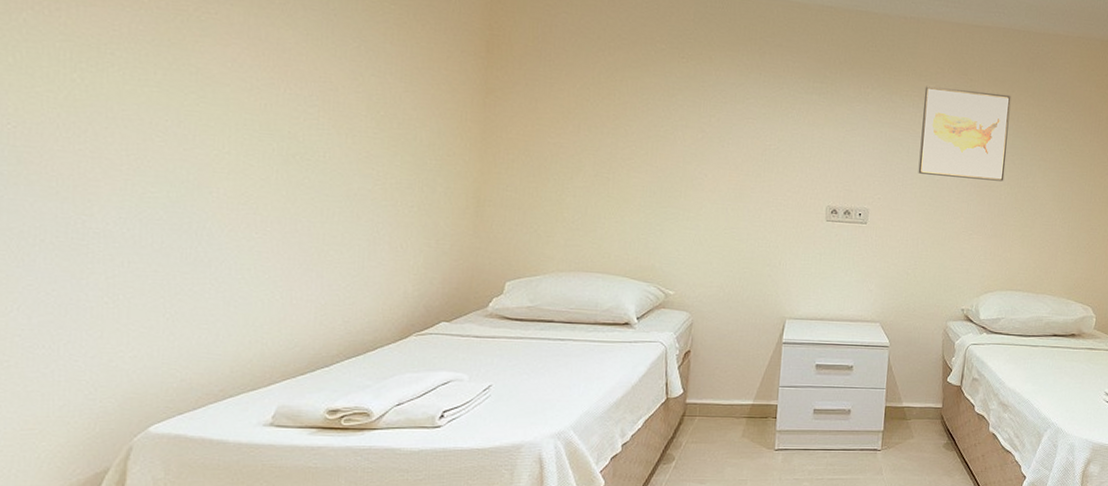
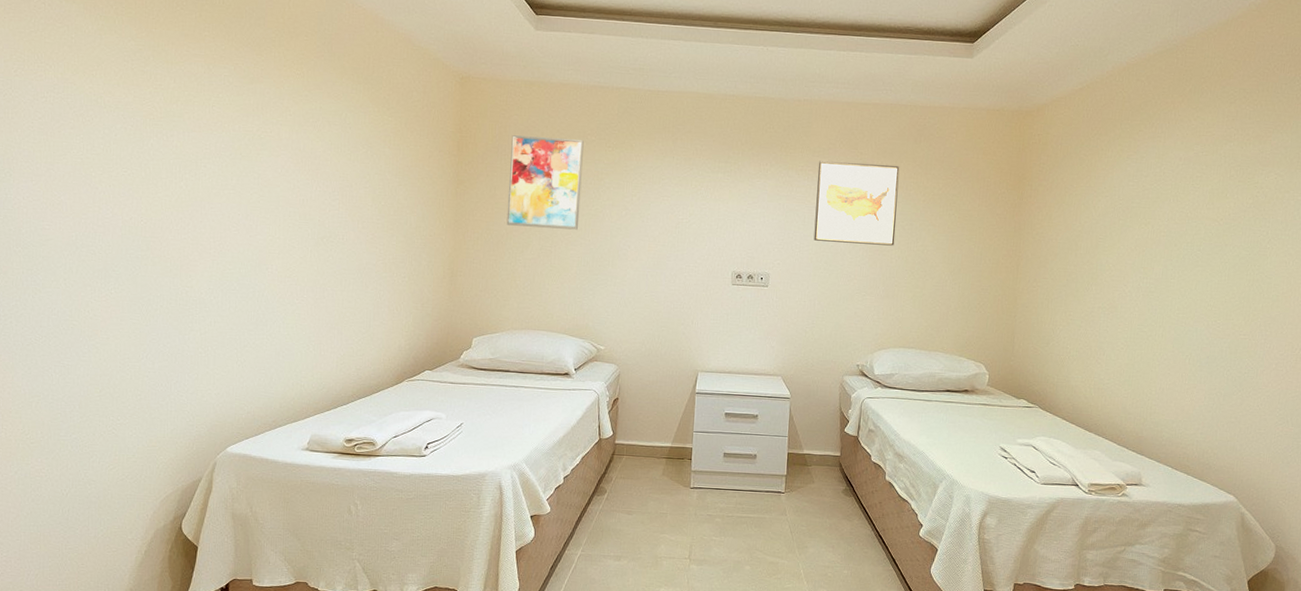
wall art: none [551,37,651,154] -> present [506,135,584,230]

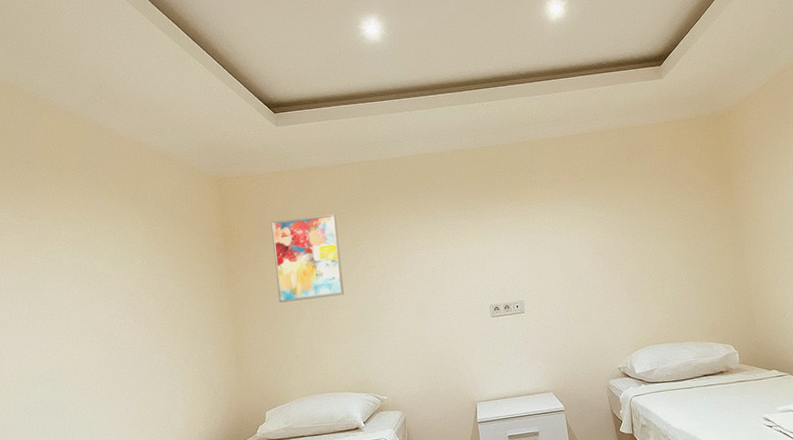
wall art: present [813,160,900,246] -> none [547,183,629,263]

